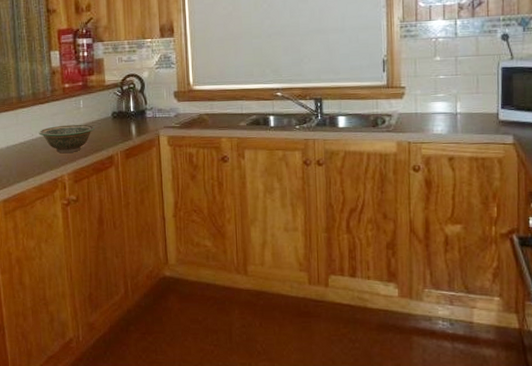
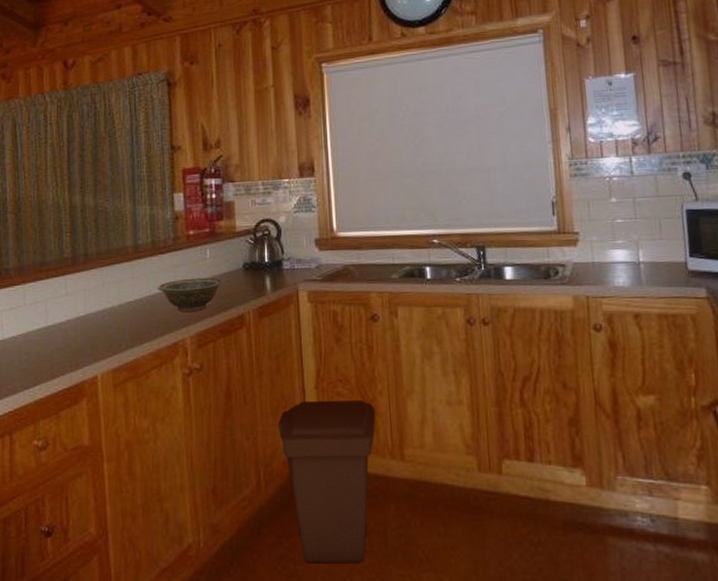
trash can: none [142,226,225,354] -> present [277,400,376,564]

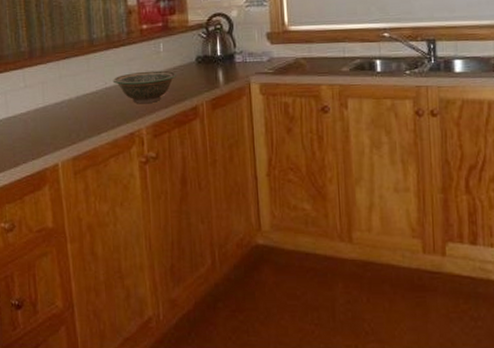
trash can: present [277,400,376,564] -> none [231,187,326,335]

